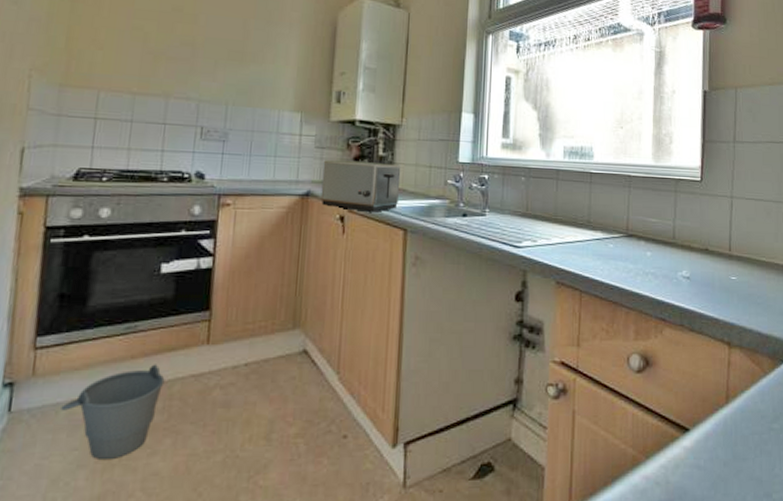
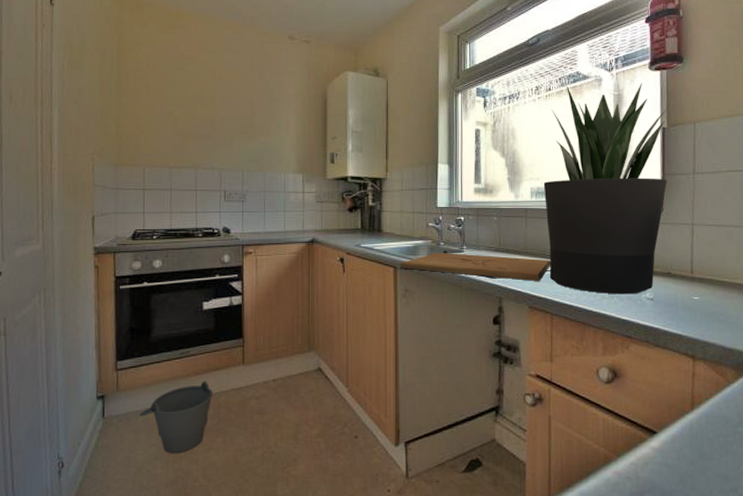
toaster: present [320,160,401,212] -> none [323,211,389,253]
cutting board: none [412,214,583,253] -> present [401,252,551,281]
planter: none [577,38,710,272] -> present [543,83,668,295]

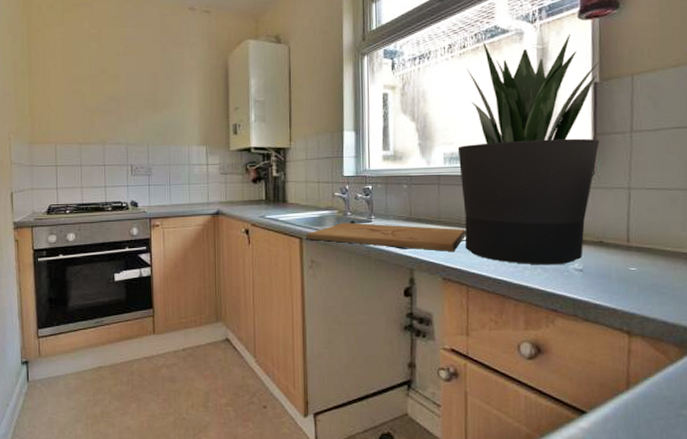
bucket: present [139,380,213,453] -> none [60,349,127,416]

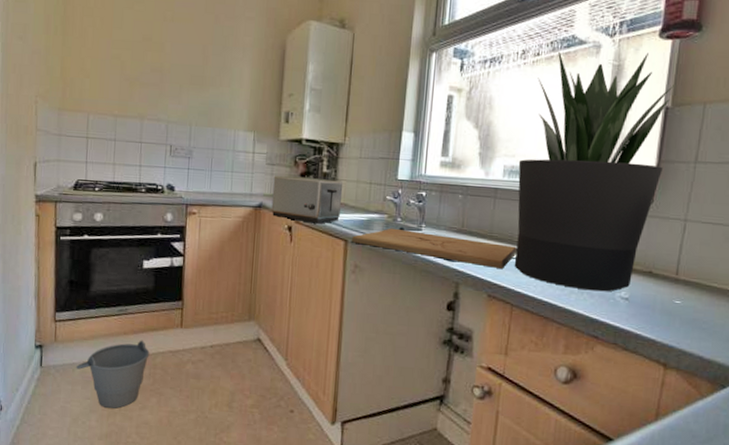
bucket: none [60,349,127,416] -> present [76,340,150,409]
toaster: none [228,182,293,225] -> present [271,175,343,224]

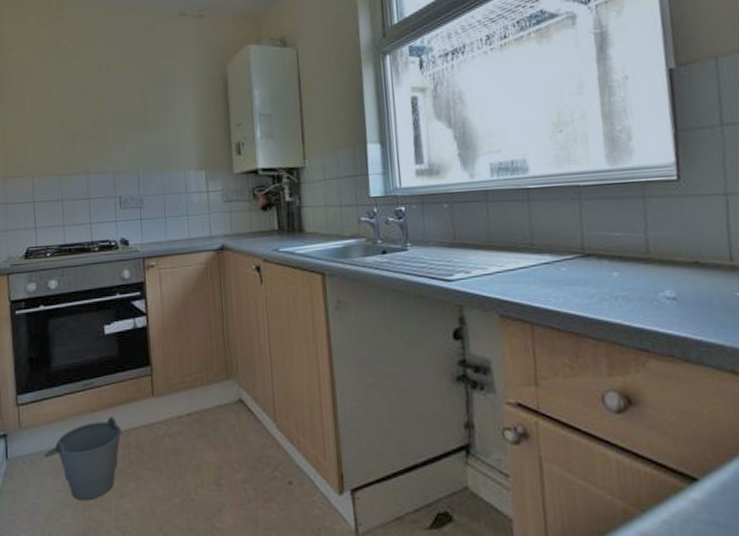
toaster: present [271,175,343,224] -> none [233,207,312,260]
cutting board: present [352,228,518,269] -> none [329,252,526,283]
planter: present [514,52,675,292] -> none [506,13,683,295]

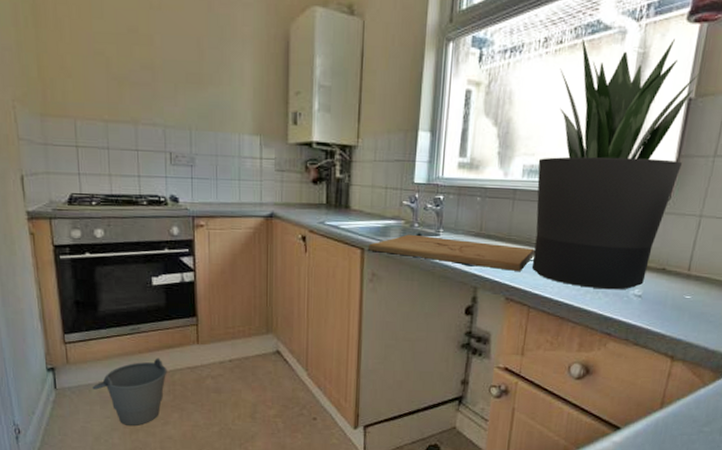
cutting board: none [329,252,526,283] -> present [369,234,536,271]
planter: none [506,13,683,295] -> present [531,38,700,290]

